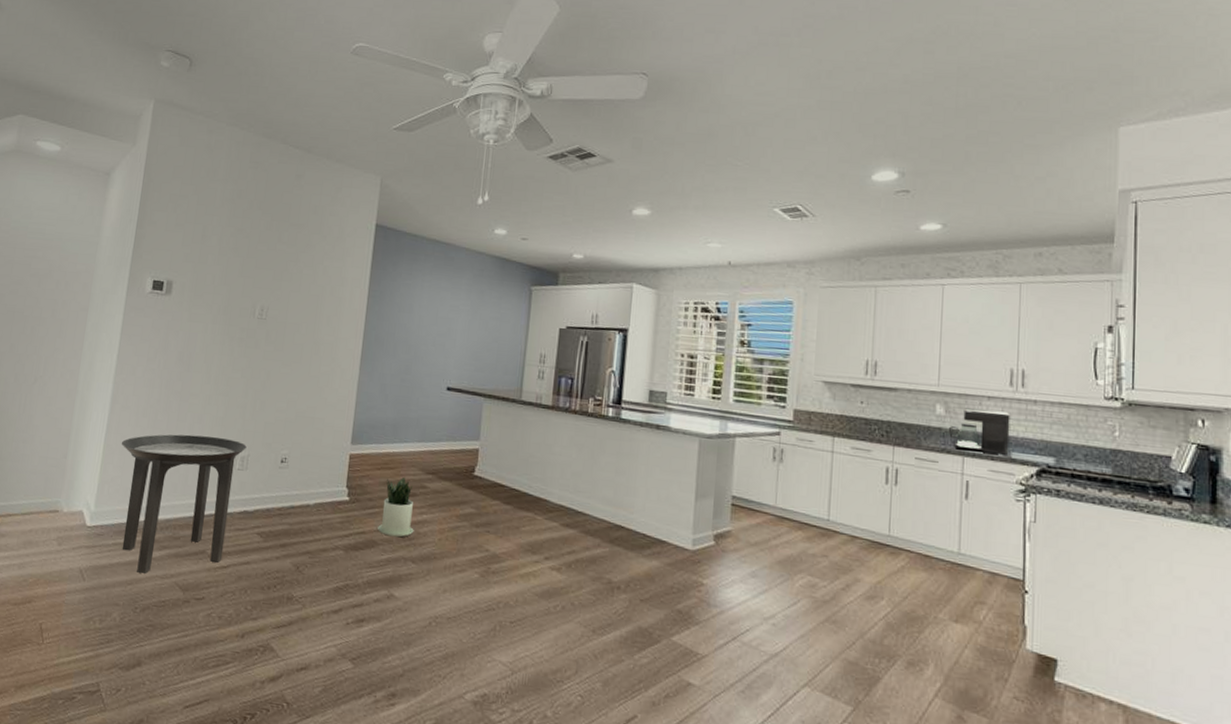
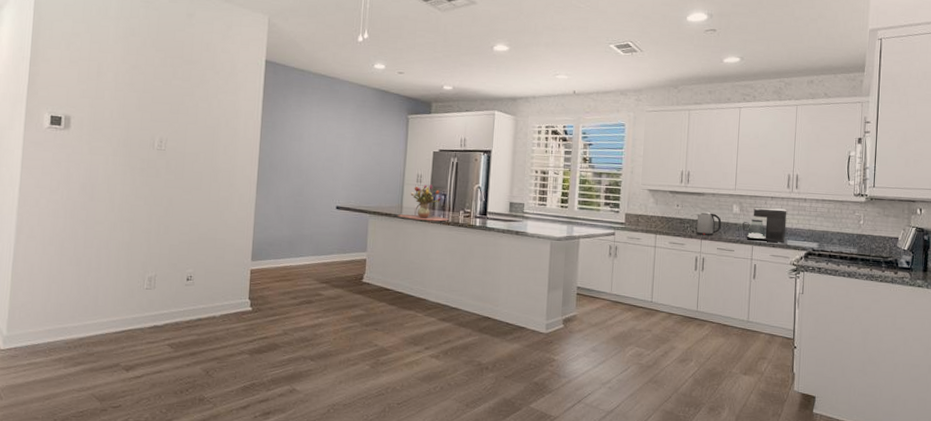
side table: present [121,434,247,574] -> none [29,259,153,388]
planter: present [377,476,414,538] -> none [279,286,312,340]
flower arrangement: none [516,366,577,410] -> present [397,184,450,222]
kettle: none [886,411,921,442] -> present [696,211,722,236]

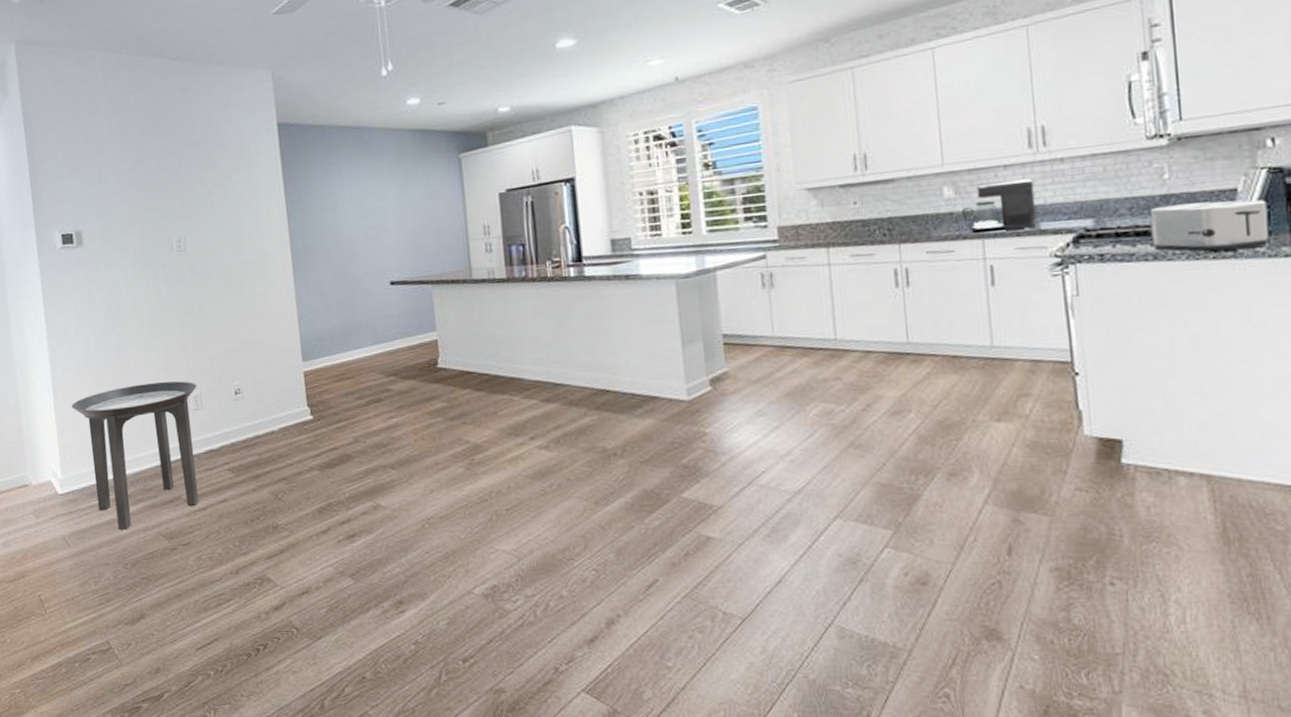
side table: none [29,259,153,388] -> present [71,381,199,530]
flower arrangement: present [397,184,450,222] -> none [466,234,534,283]
kettle: present [696,211,722,236] -> none [887,203,929,238]
toaster: none [848,241,913,279] -> present [1149,200,1270,252]

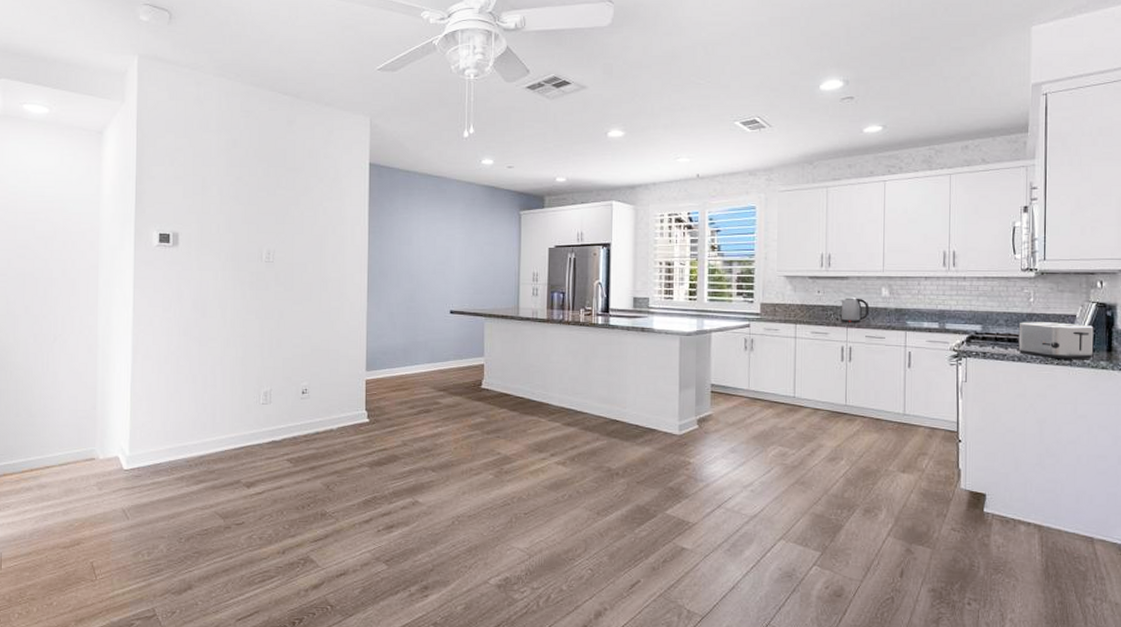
side table: present [71,381,199,530] -> none [147,375,268,507]
kettle: none [887,203,929,238] -> present [840,296,870,323]
coffee maker: present [962,177,1037,233] -> none [893,288,944,327]

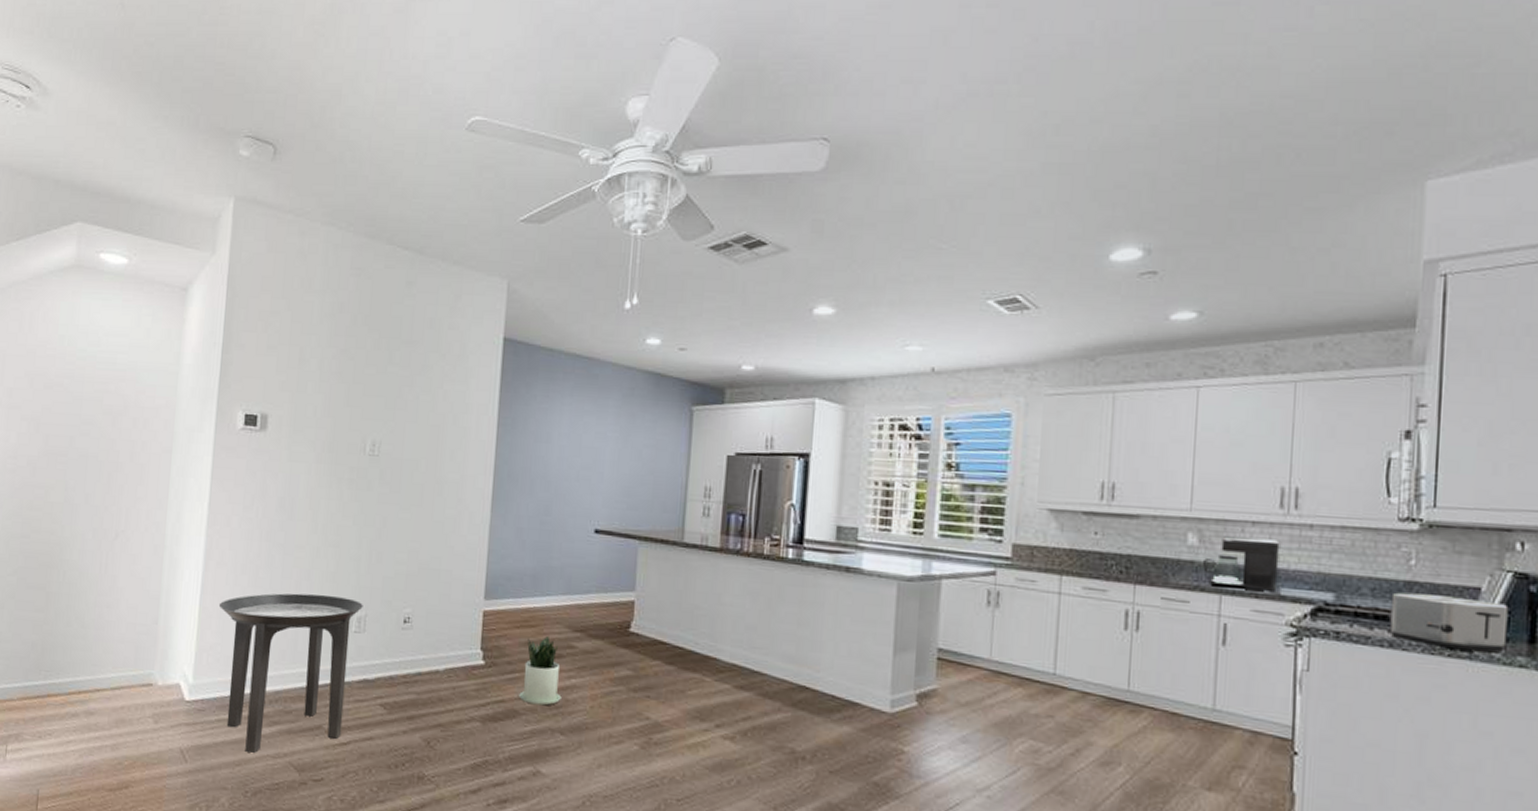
side table: none [147,375,268,507] -> present [218,593,363,753]
planter: none [398,395,431,450] -> present [519,635,562,706]
kettle: present [840,296,870,323] -> none [1126,542,1169,579]
coffee maker: none [893,288,944,327] -> present [1203,535,1280,593]

